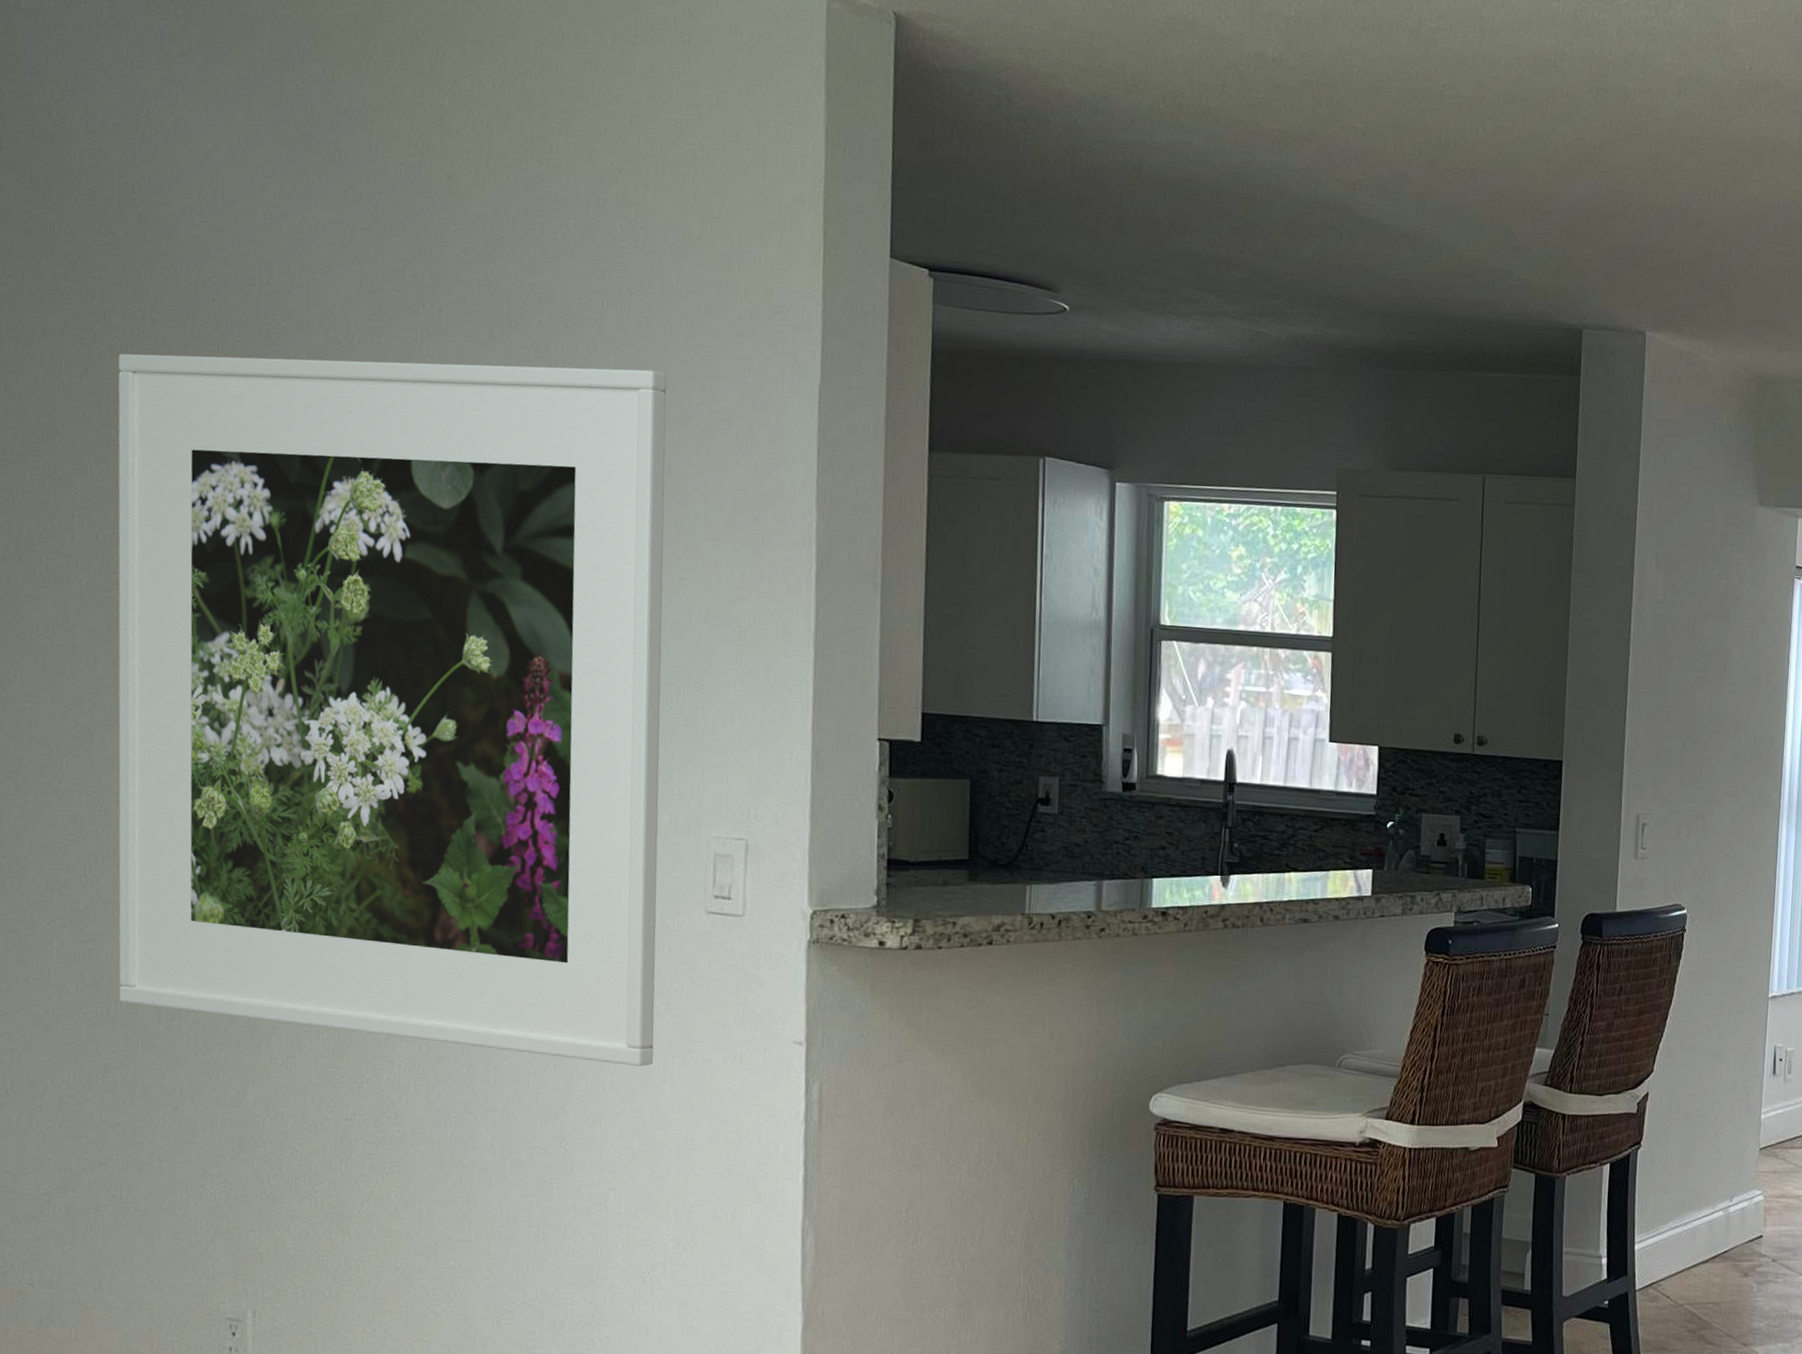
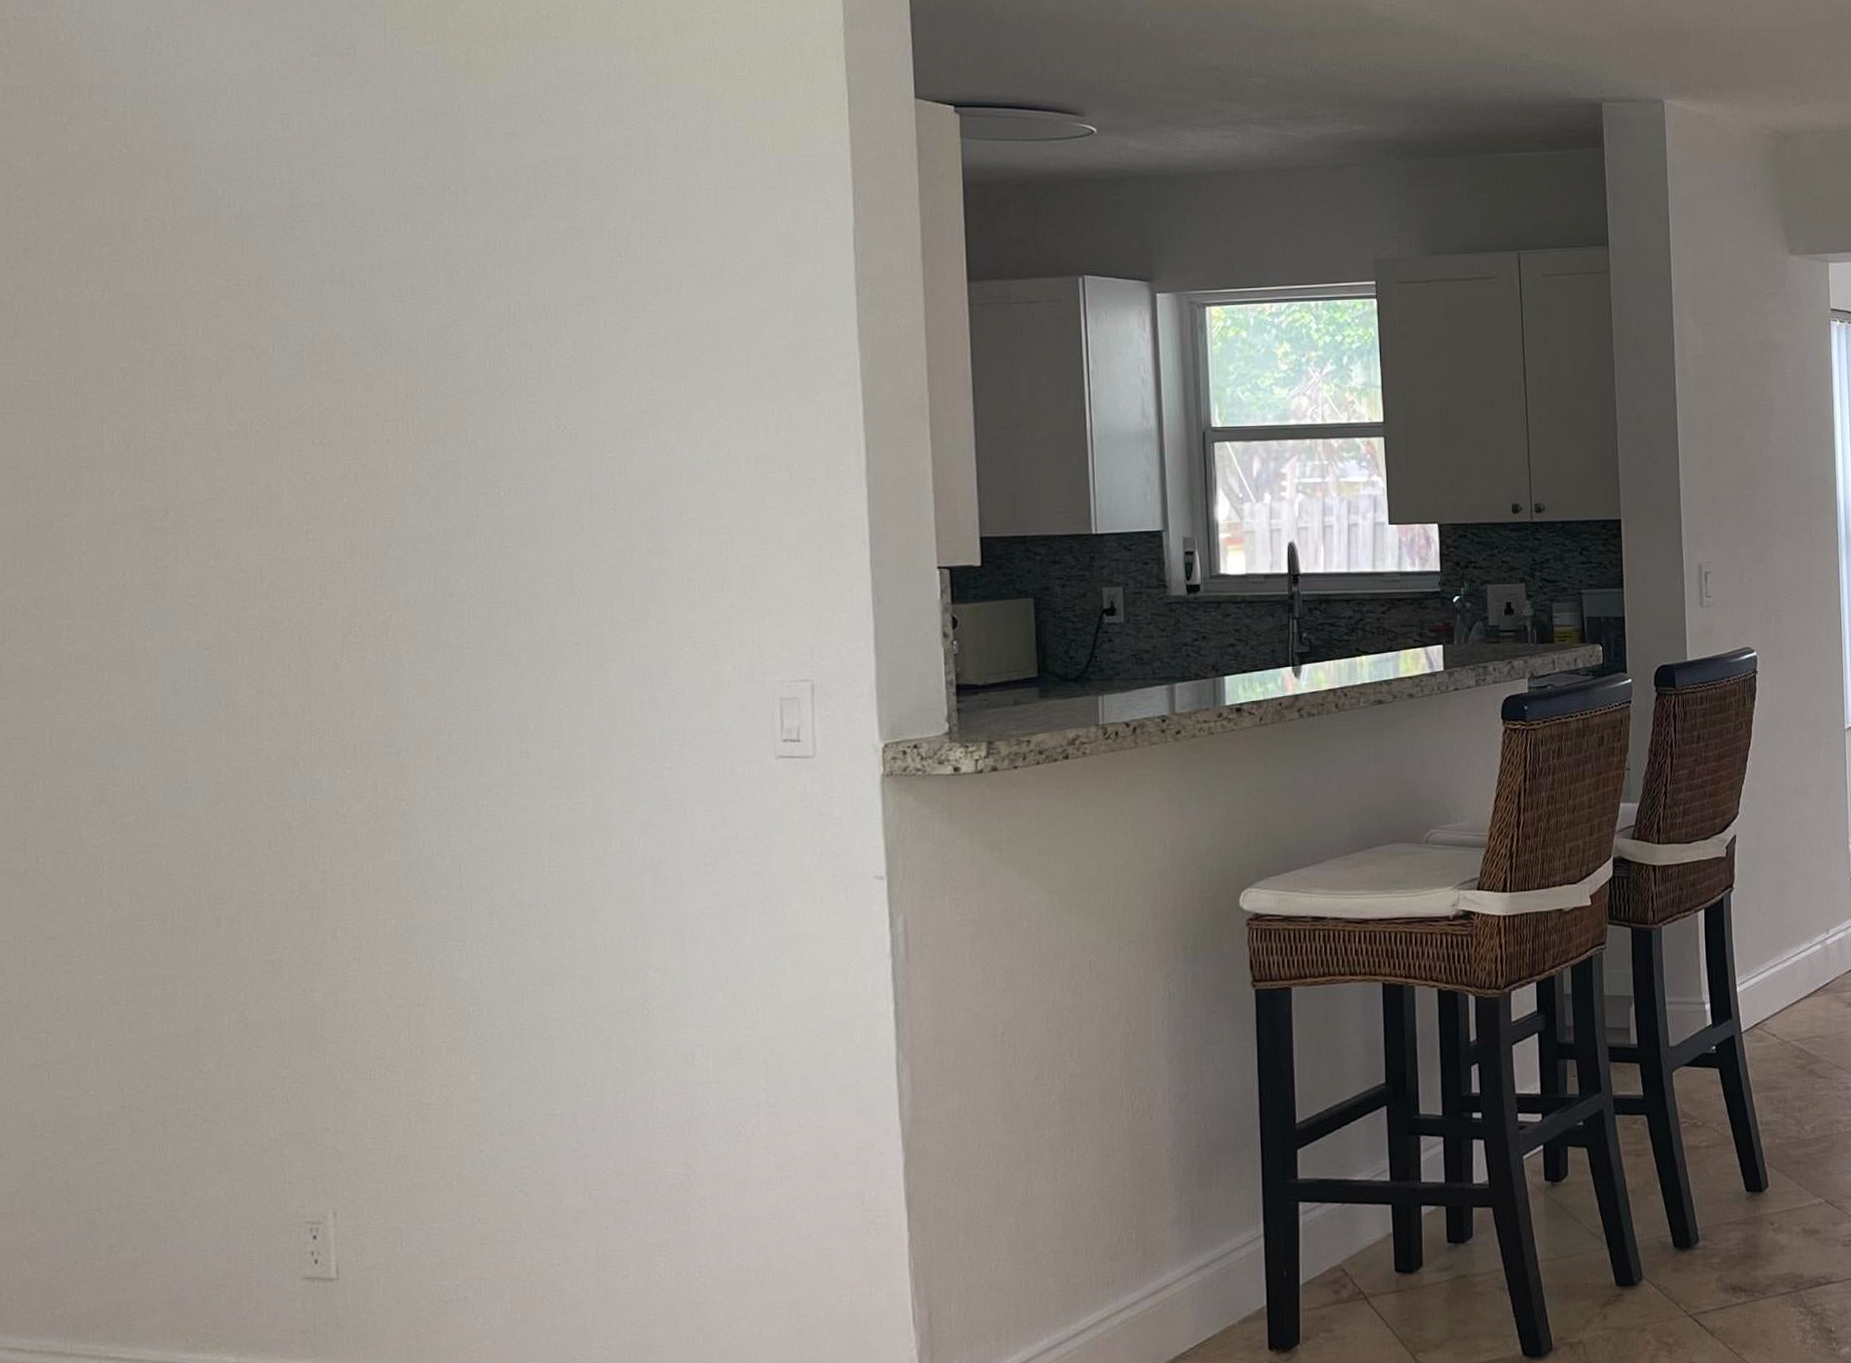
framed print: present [118,353,667,1066] -> none [140,229,732,919]

